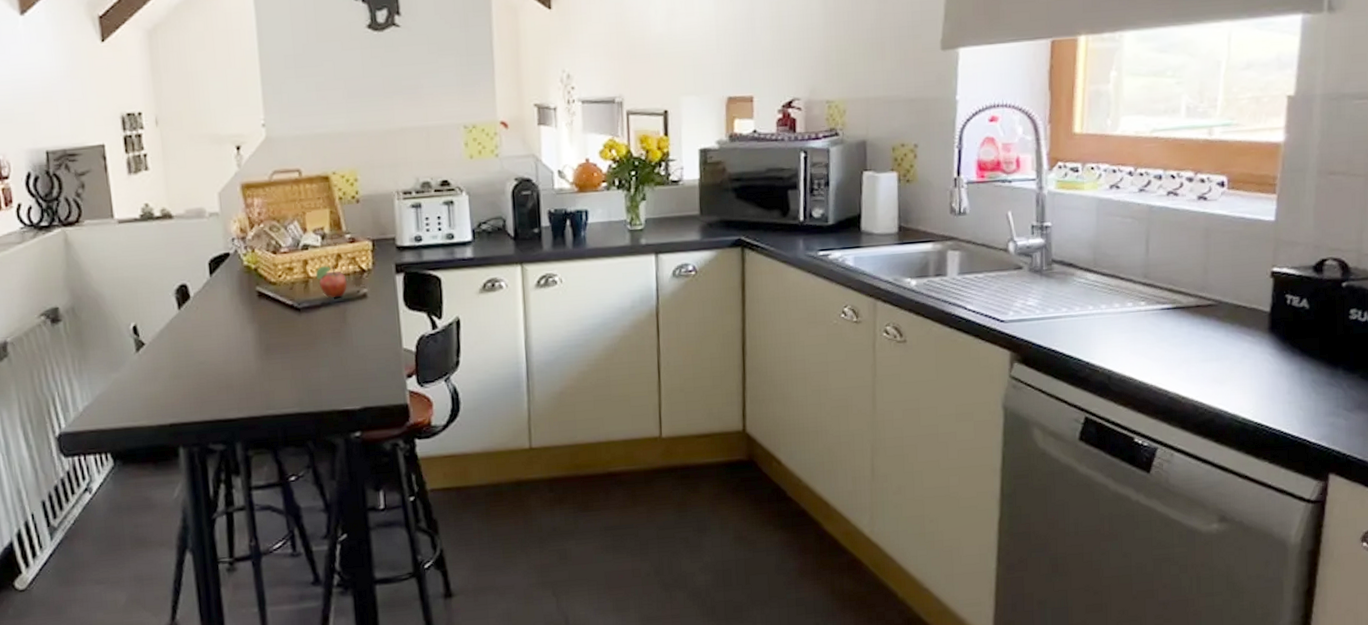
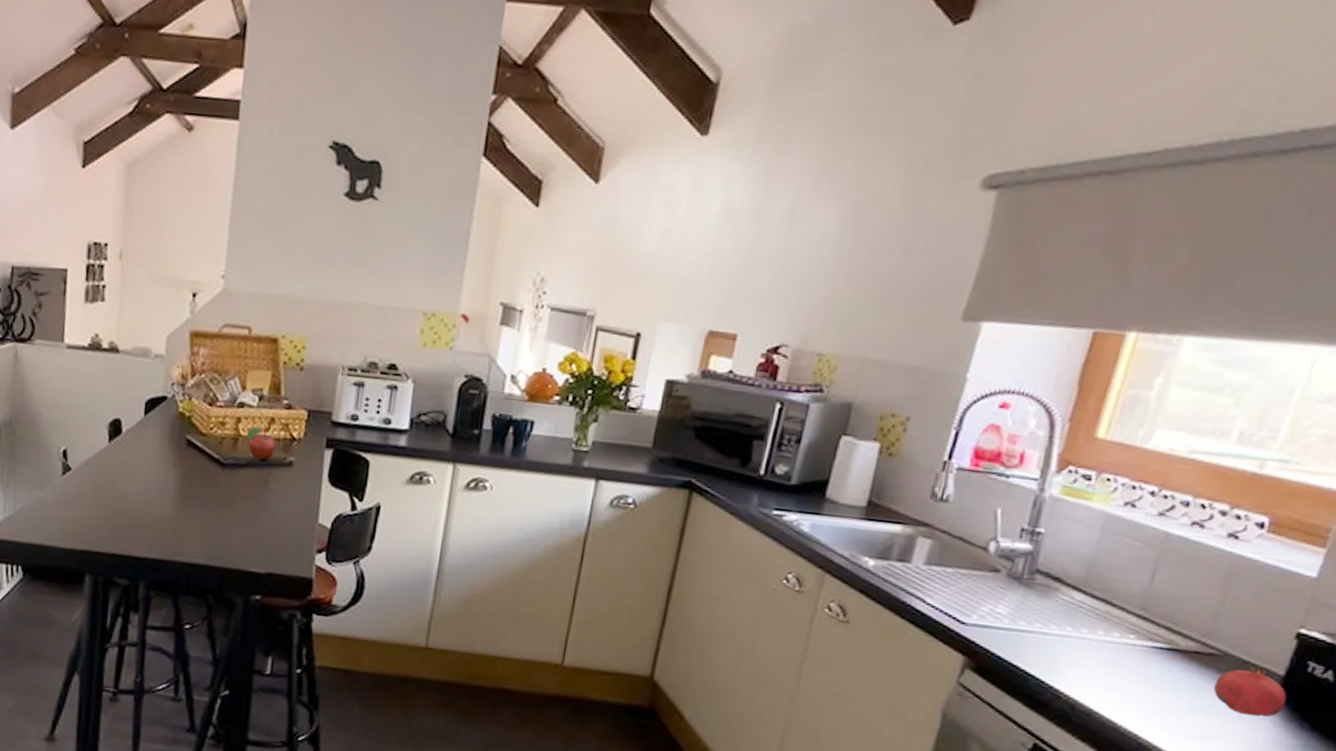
fruit: none [1218,309,1276,353] -> present [1213,666,1287,718]

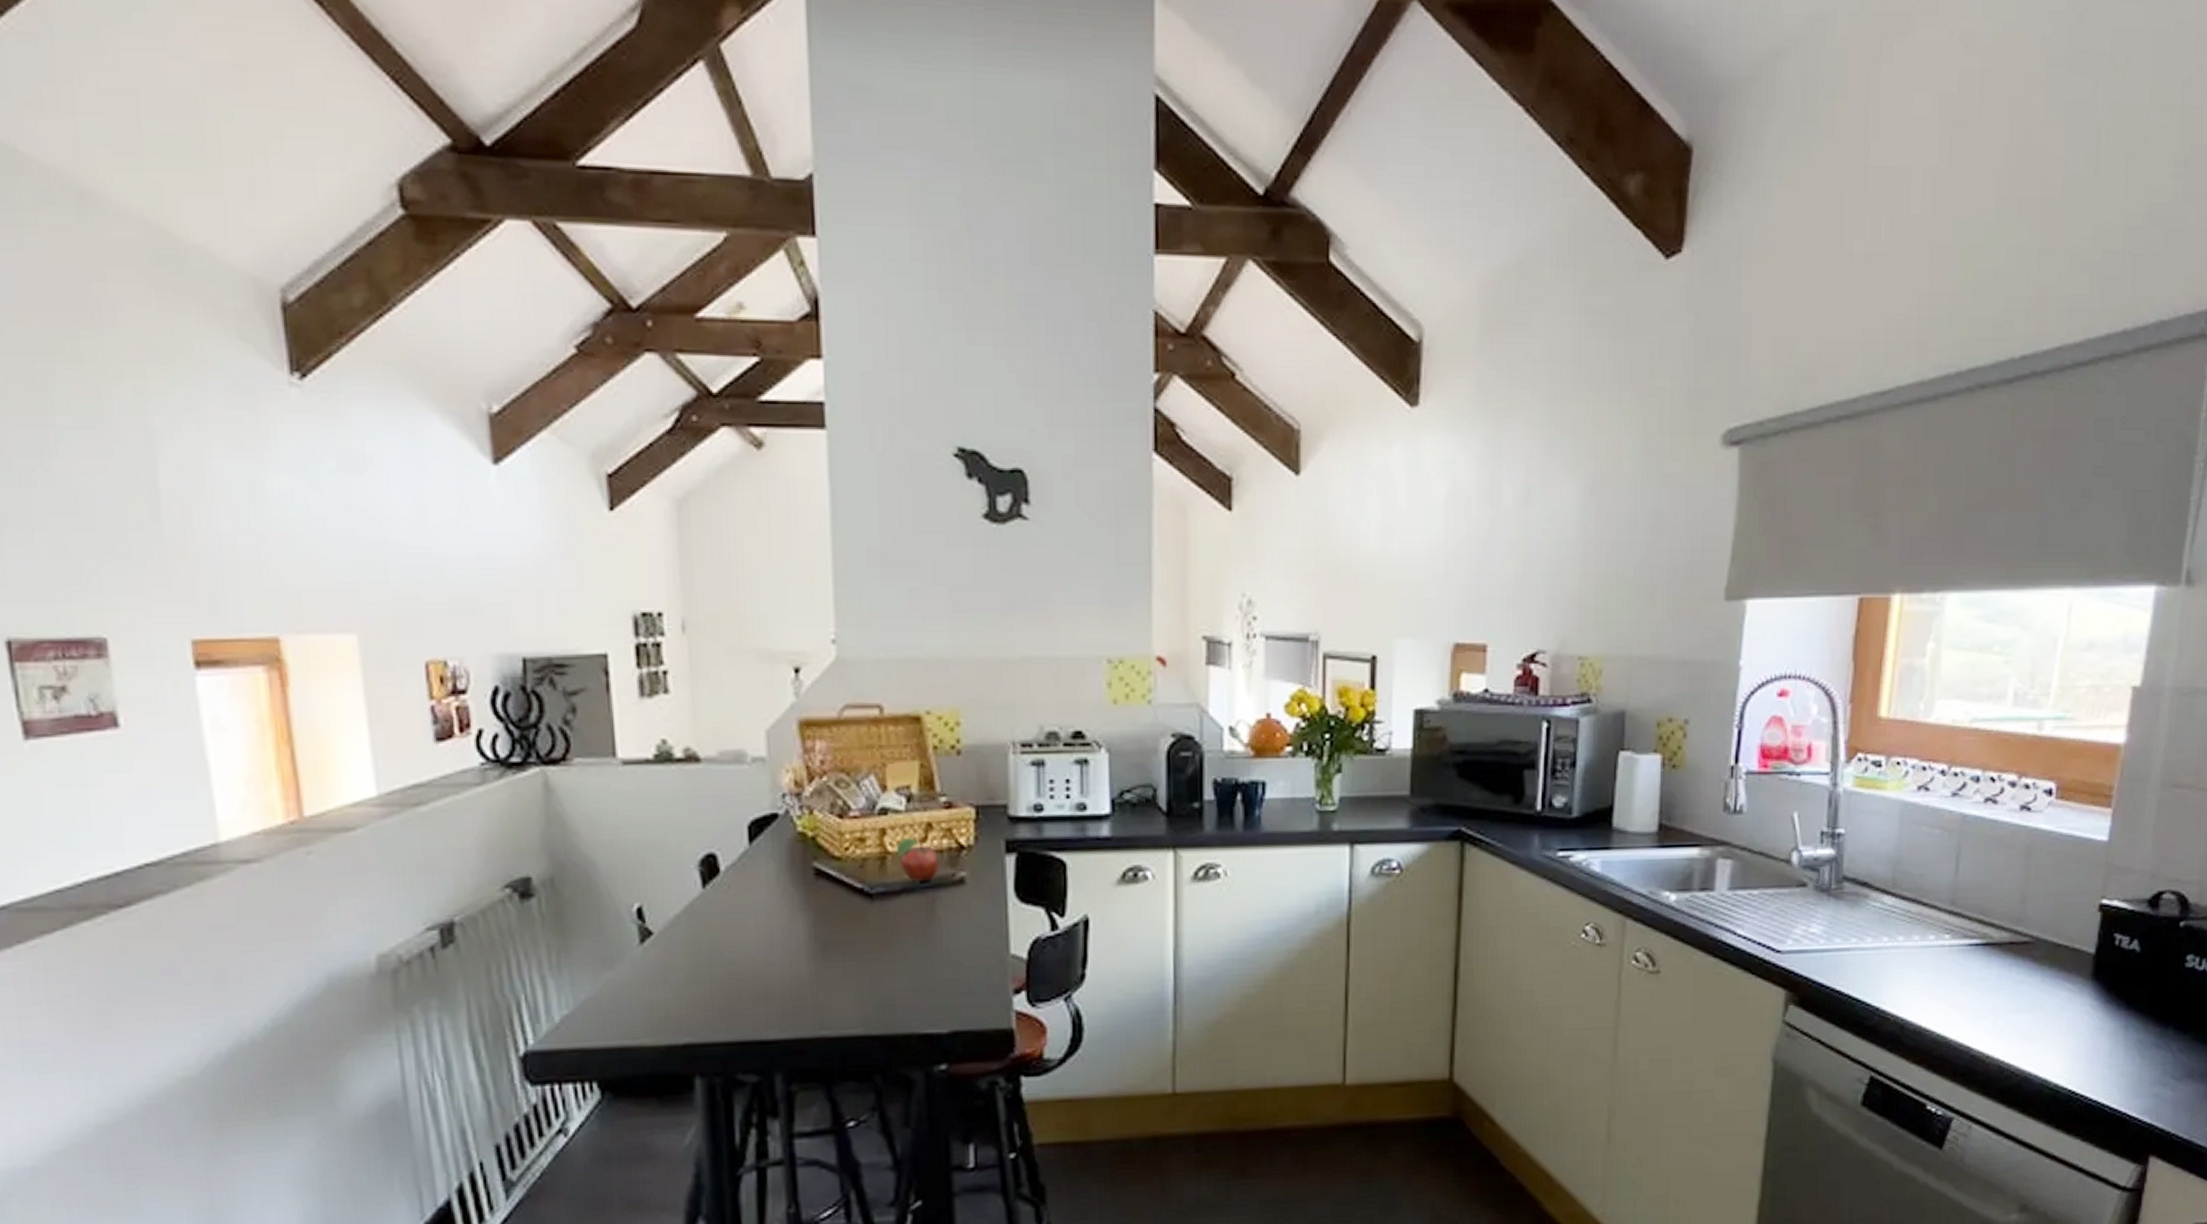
fruit: present [1213,666,1287,718] -> none [2033,949,2101,1004]

